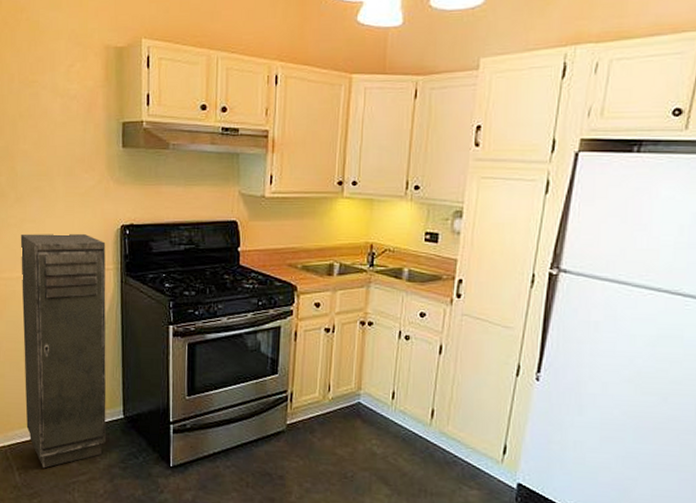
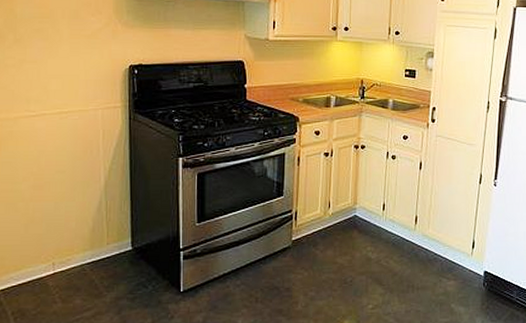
storage cabinet: present [20,233,107,469] -> none [19,74,114,309]

